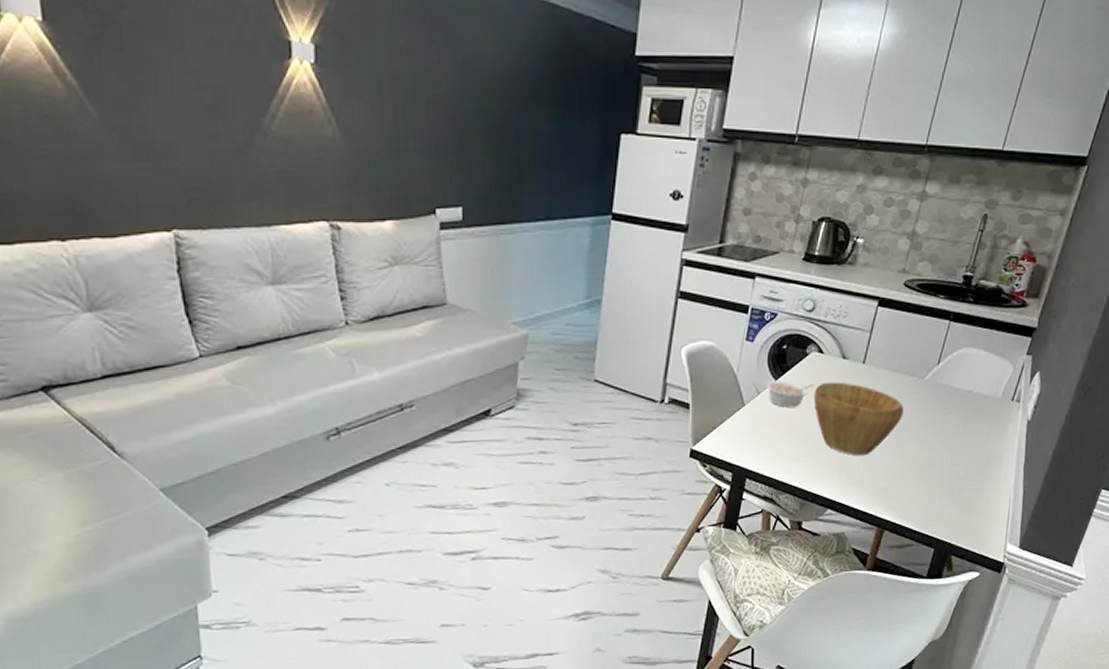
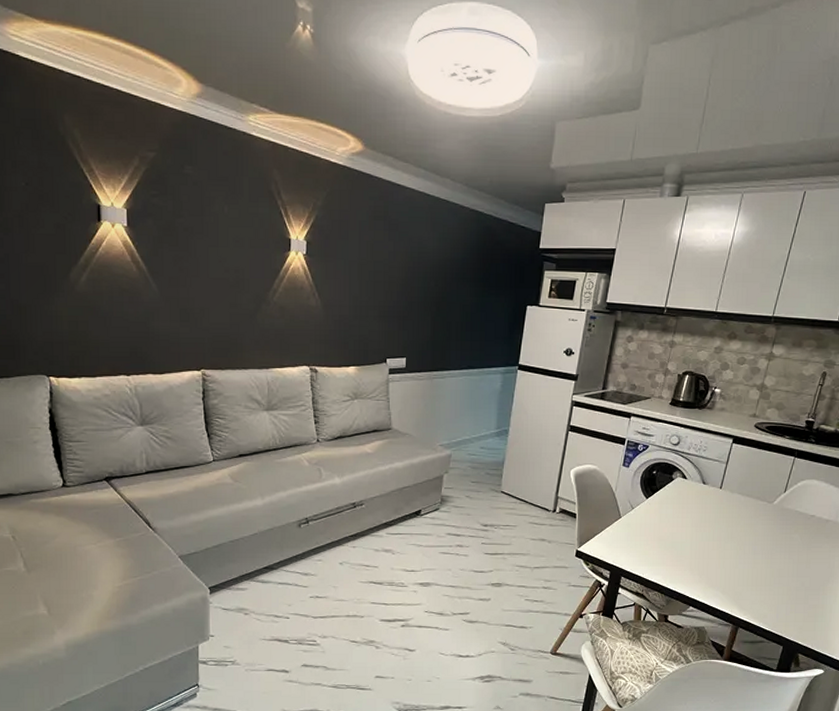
legume: present [767,380,815,408] -> none [639,499,680,522]
bowl: present [813,382,904,456] -> none [678,502,755,564]

